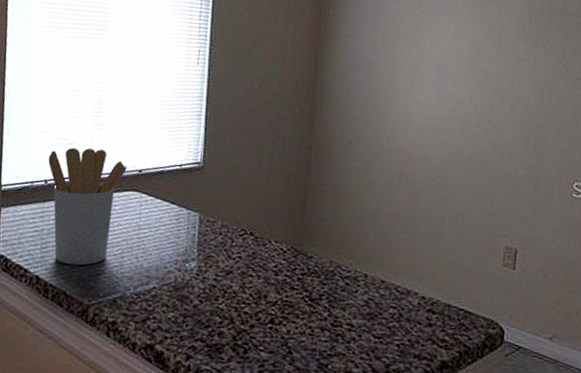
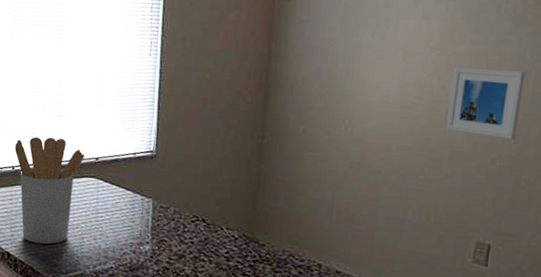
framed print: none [476,82,540,150] -> present [445,66,525,139]

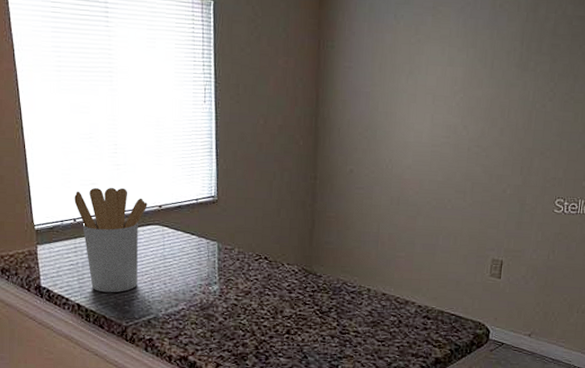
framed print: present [445,66,525,139] -> none [467,108,529,171]

